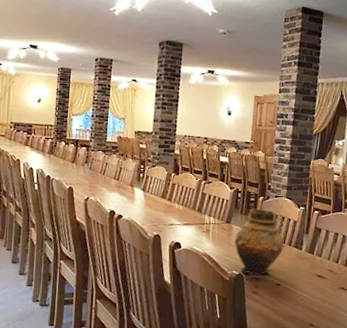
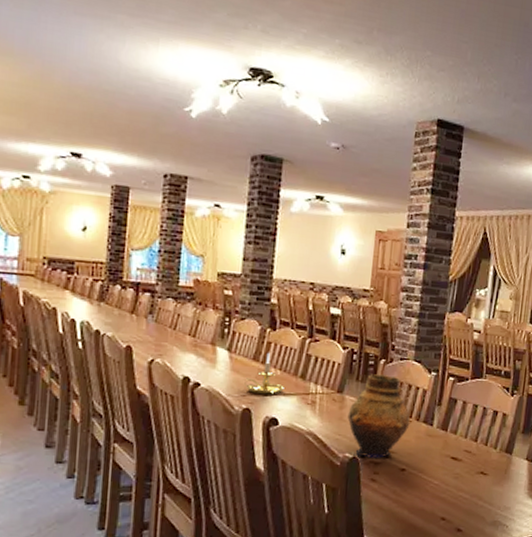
candle holder: none [153,191,185,224] -> present [242,352,284,394]

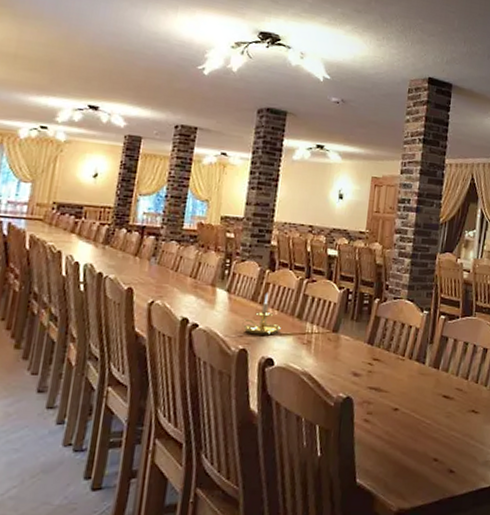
vase: present [347,374,410,458] -> none [342,313,403,398]

